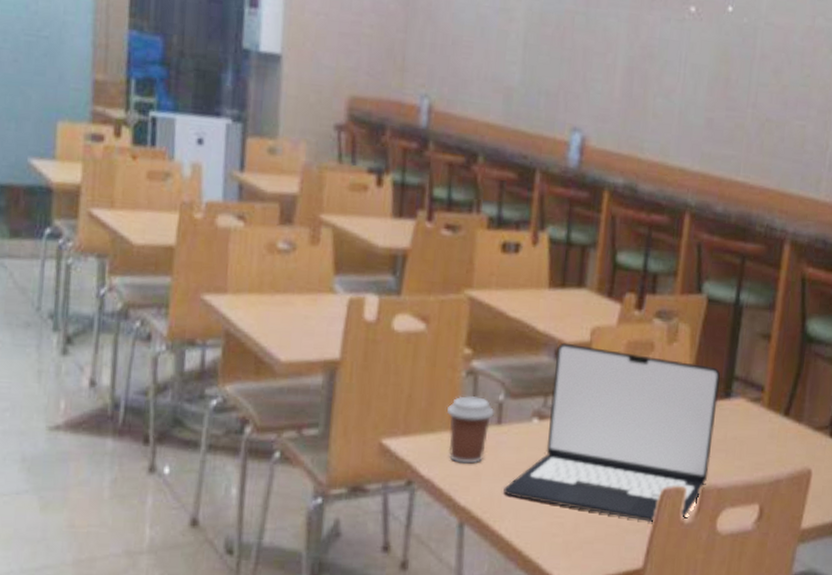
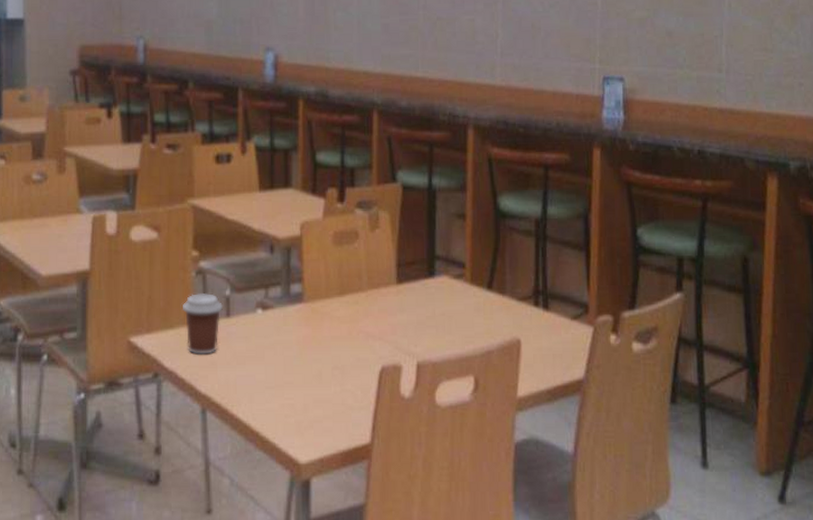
laptop: present [503,342,721,523] -> none [238,238,423,400]

